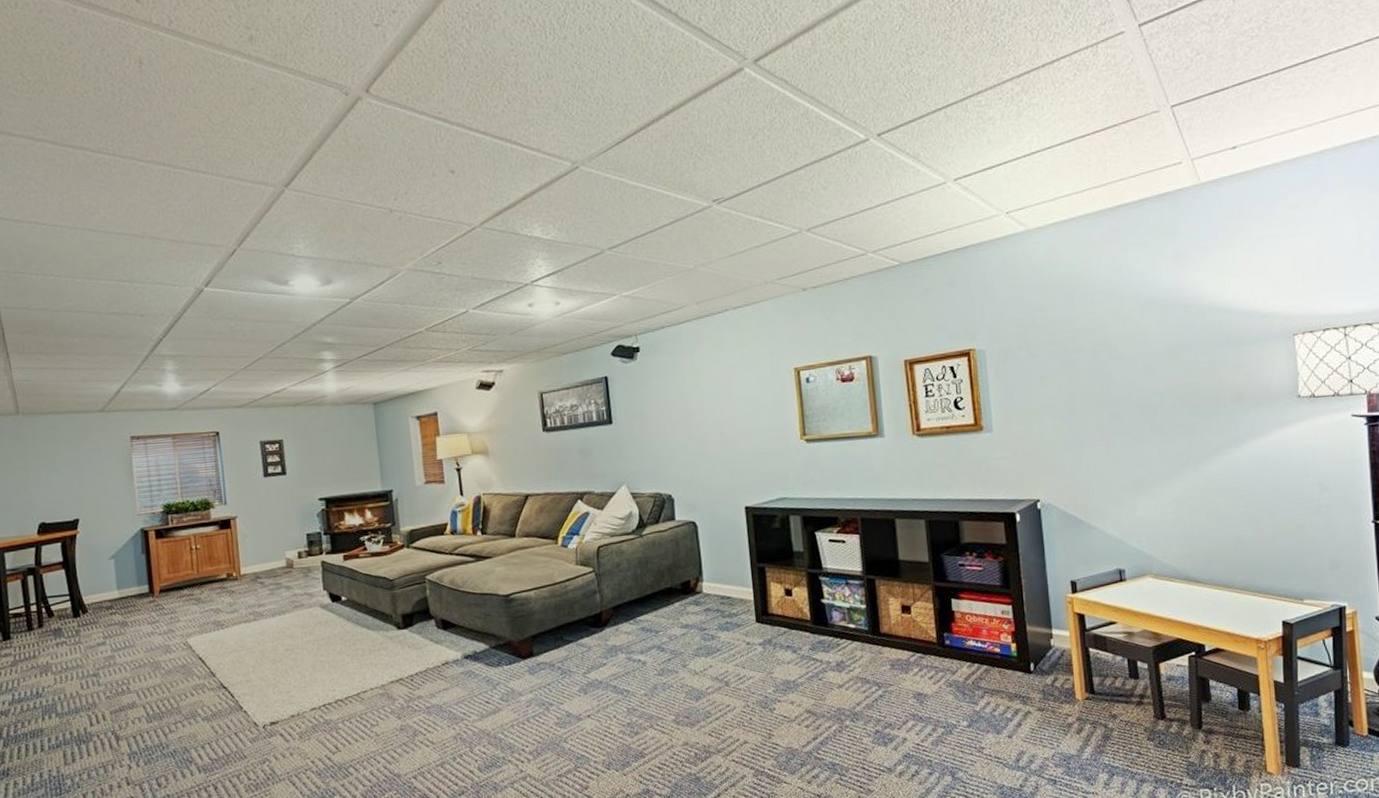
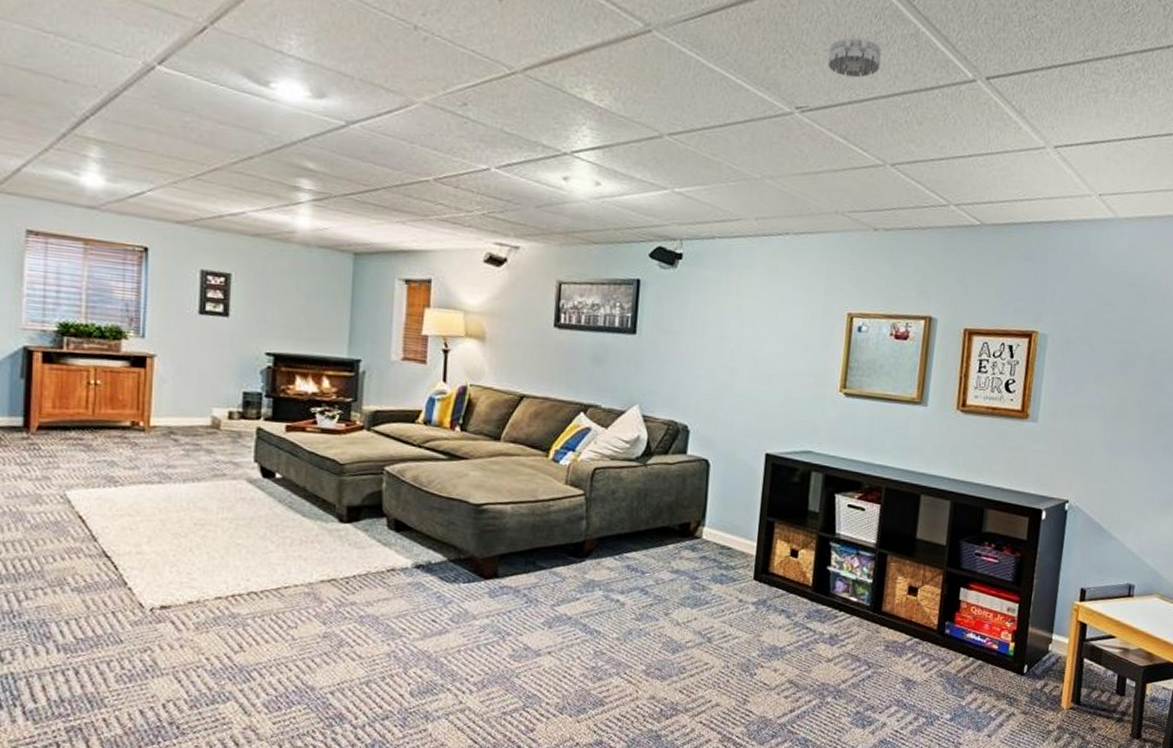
smoke detector: none [732,127,779,165] -> present [827,36,882,78]

